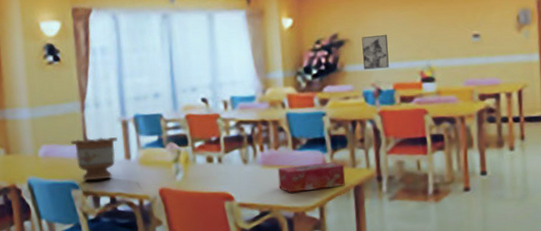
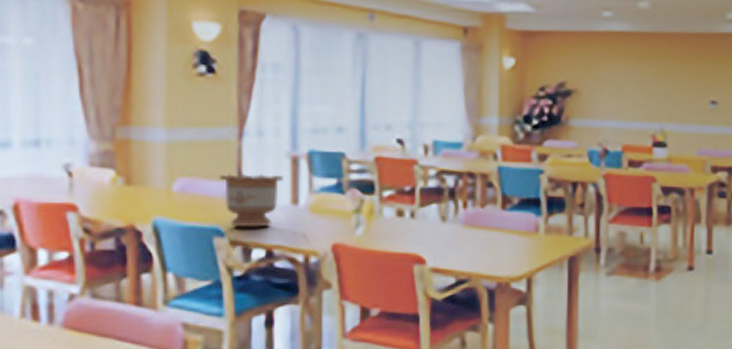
tissue box: present [277,161,346,193] -> none [481,226,560,259]
wall art: present [362,34,389,70] -> none [590,89,621,127]

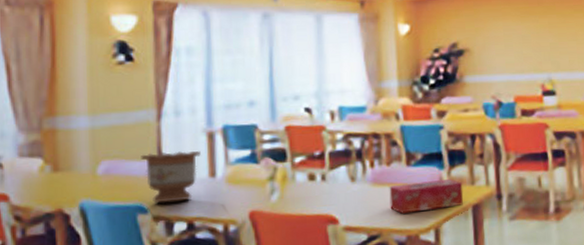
tissue box: none [481,226,560,259] -> present [389,178,464,214]

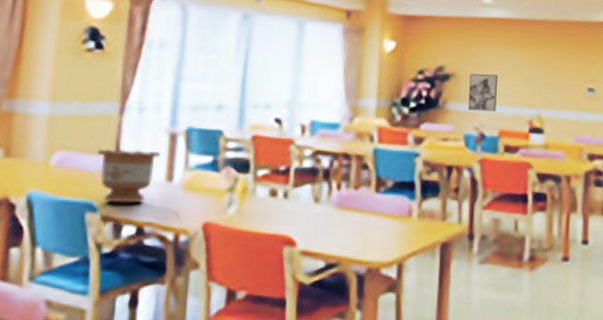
tissue box: present [389,178,464,214] -> none [353,211,433,244]
wall art: none [482,45,510,81] -> present [467,74,499,112]

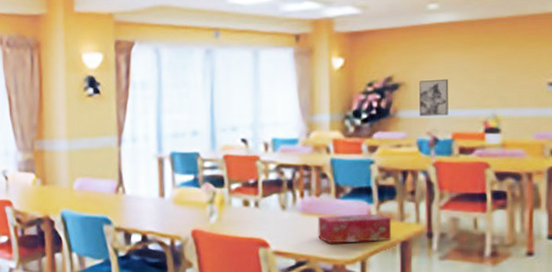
flower pot: present [97,149,160,204] -> none [106,173,153,217]
tissue box: none [353,211,433,244] -> present [317,213,392,244]

